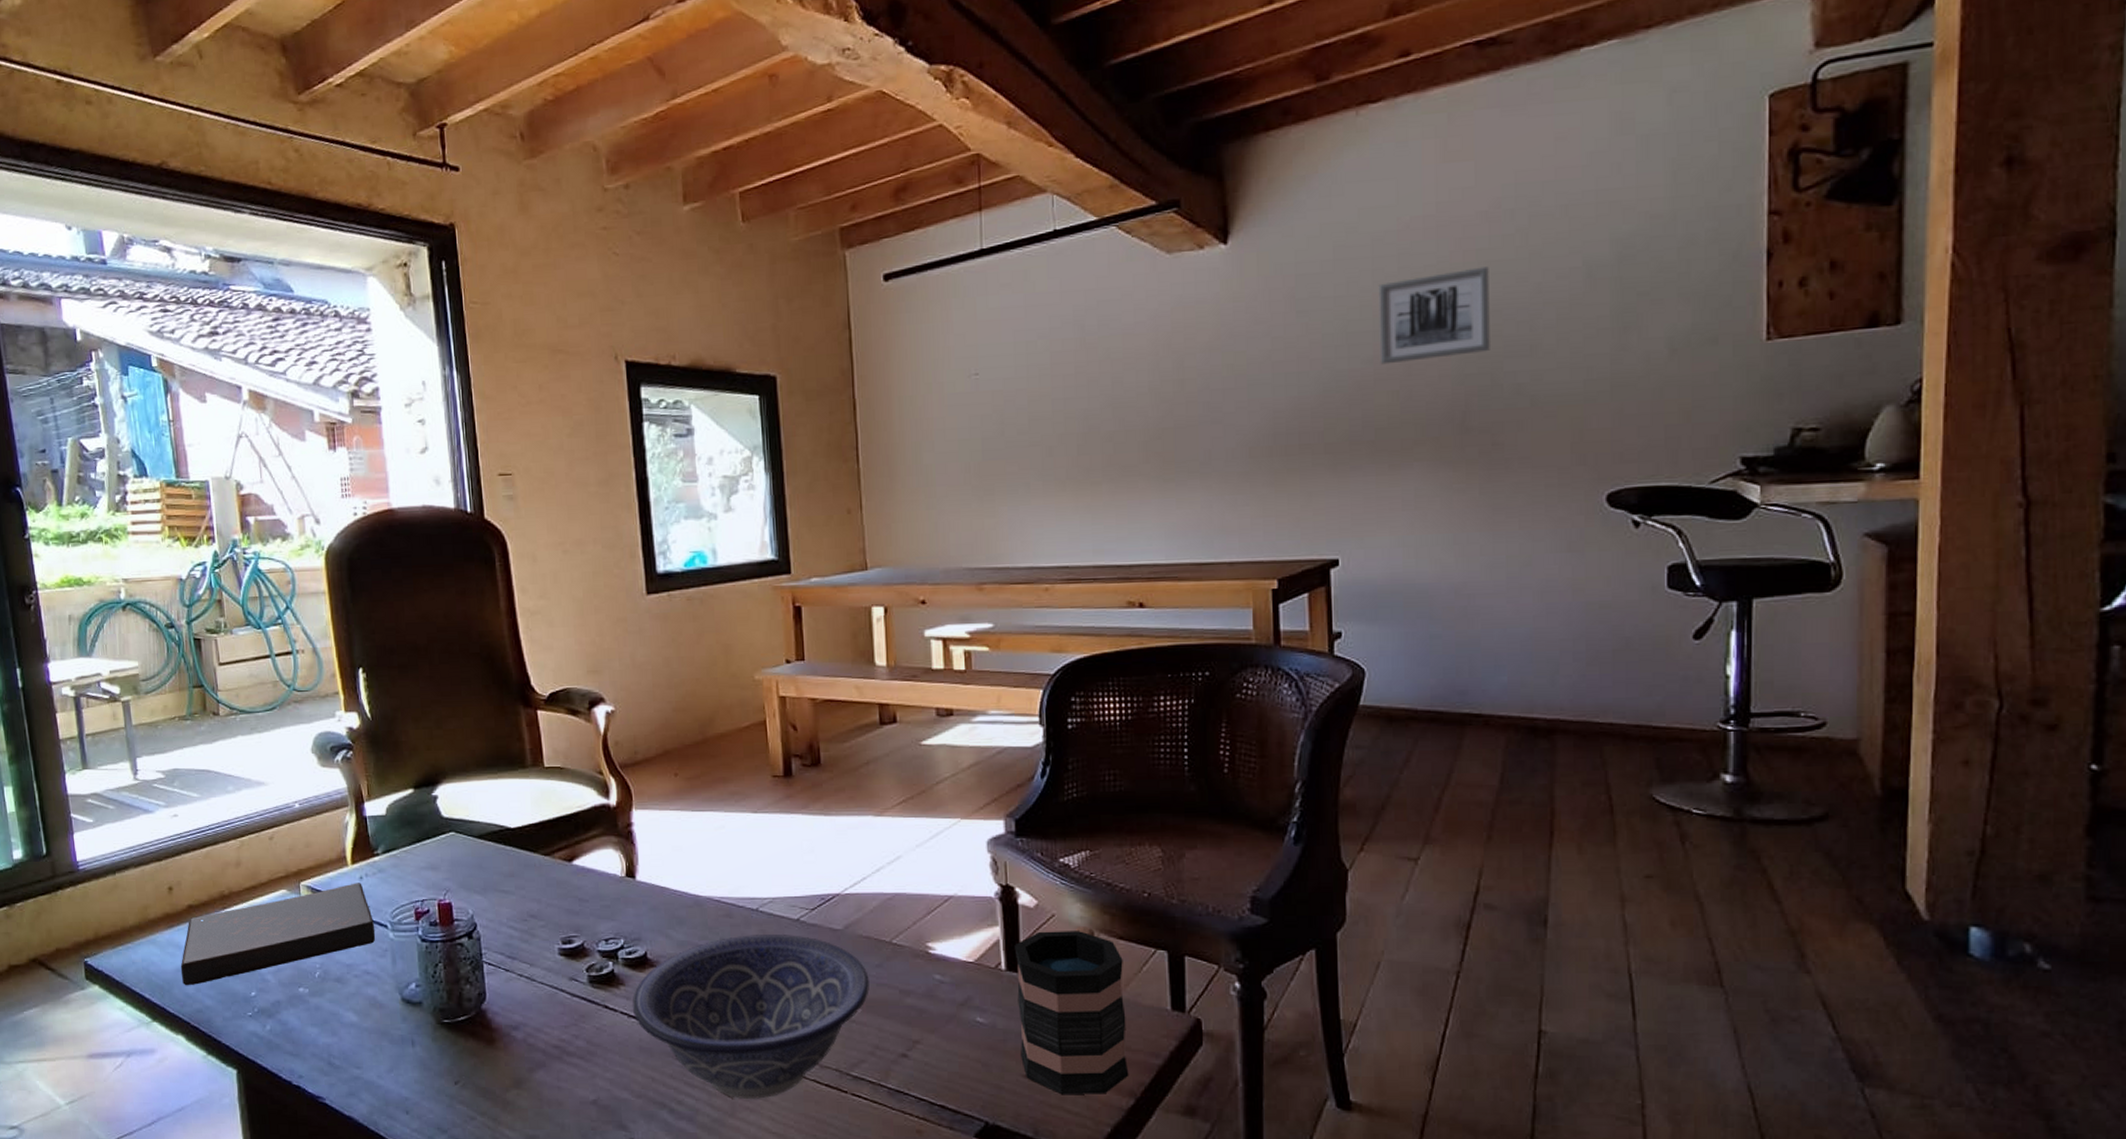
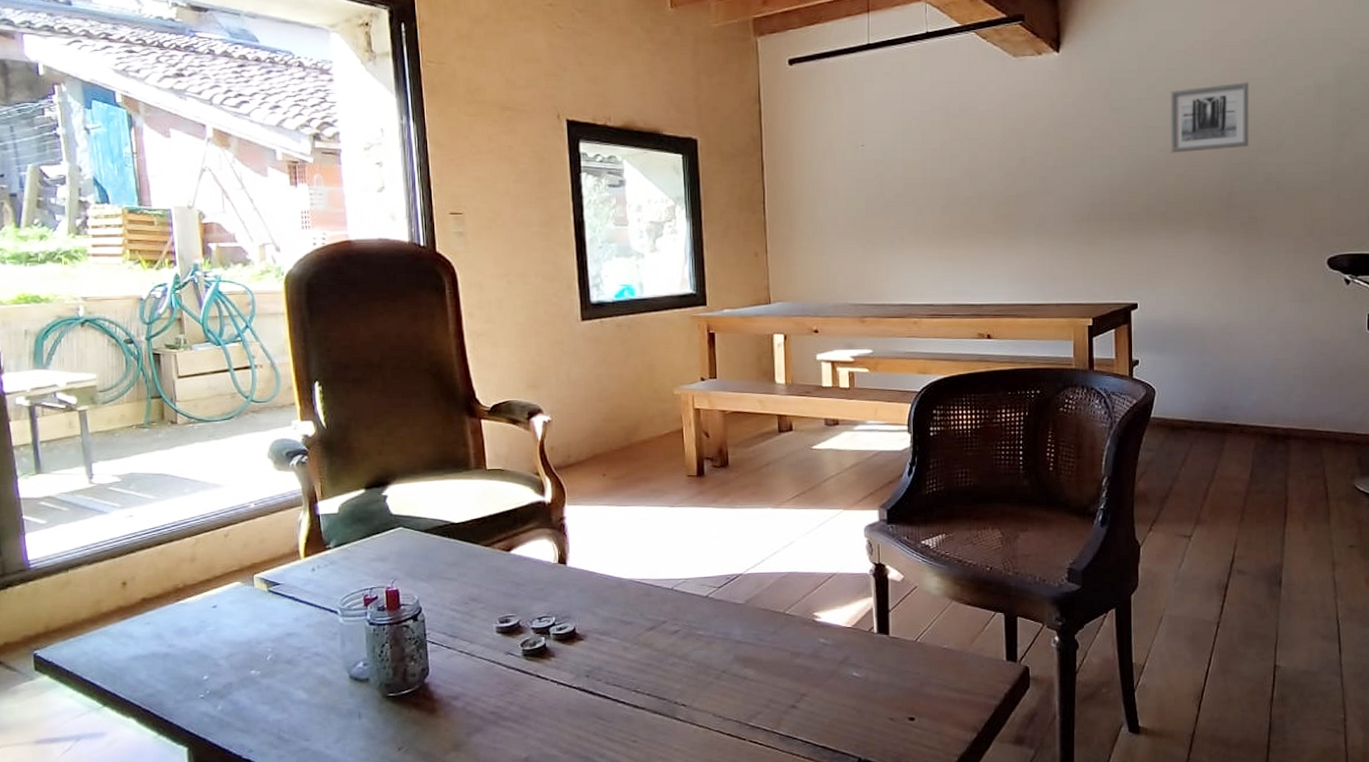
book: present [180,883,375,986] -> none [133,574,325,673]
decorative bowl: present [632,935,869,1099] -> none [561,609,766,750]
mug: present [1014,927,1129,1095] -> none [884,596,973,733]

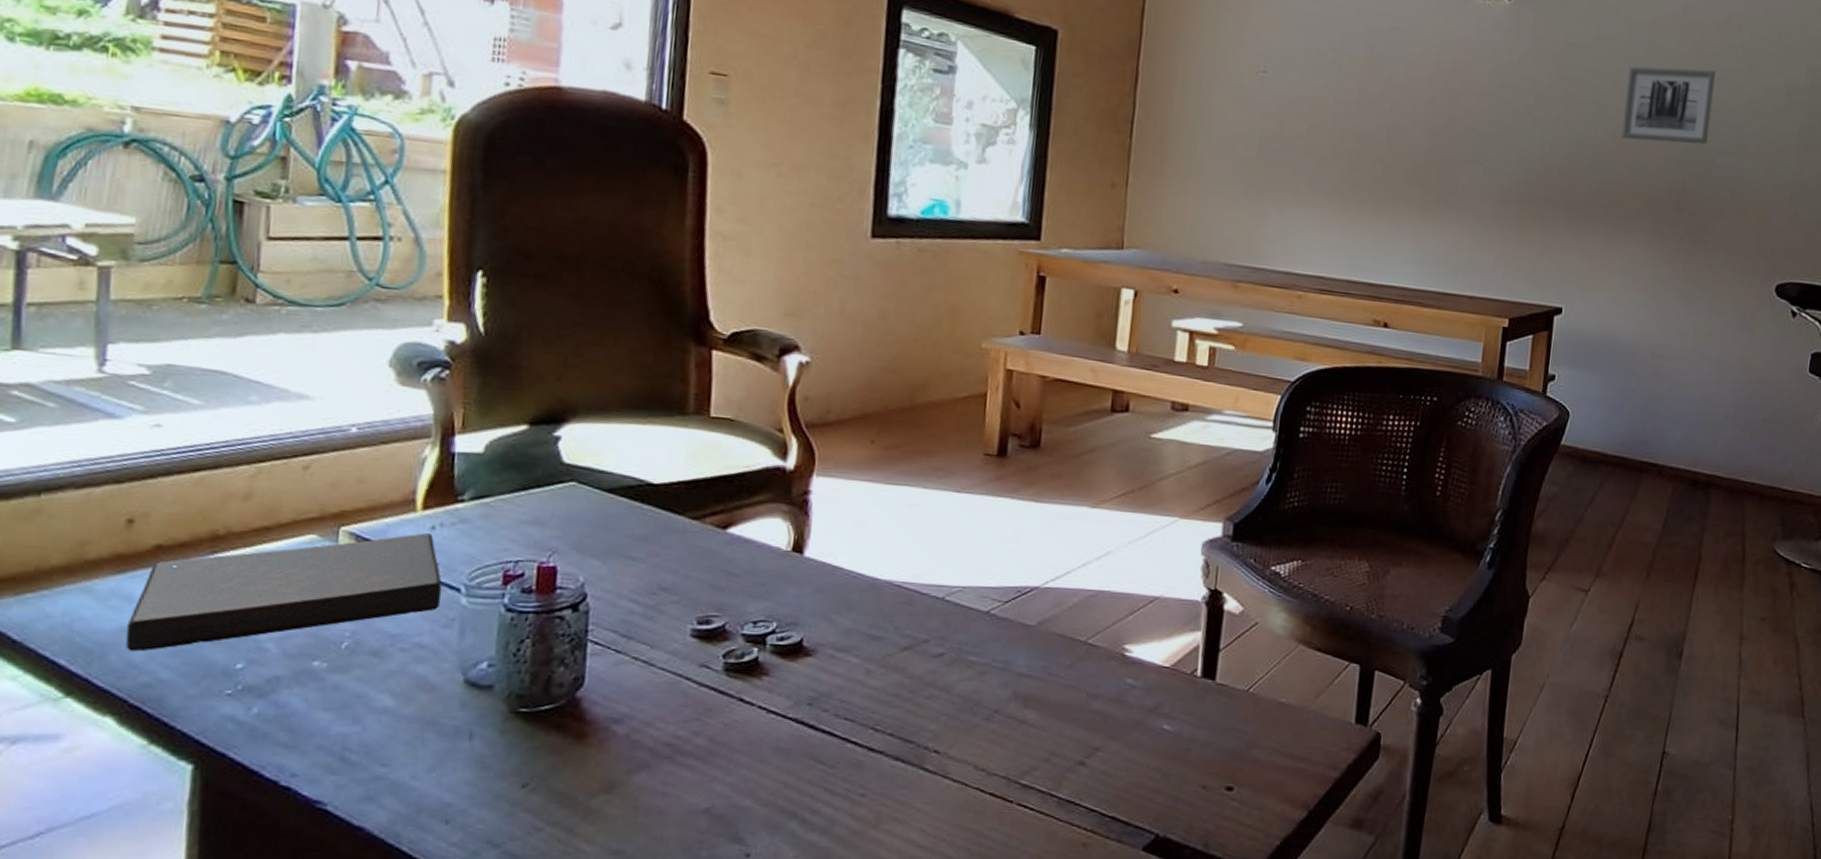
book: none [133,574,325,673] -> present [125,533,442,652]

